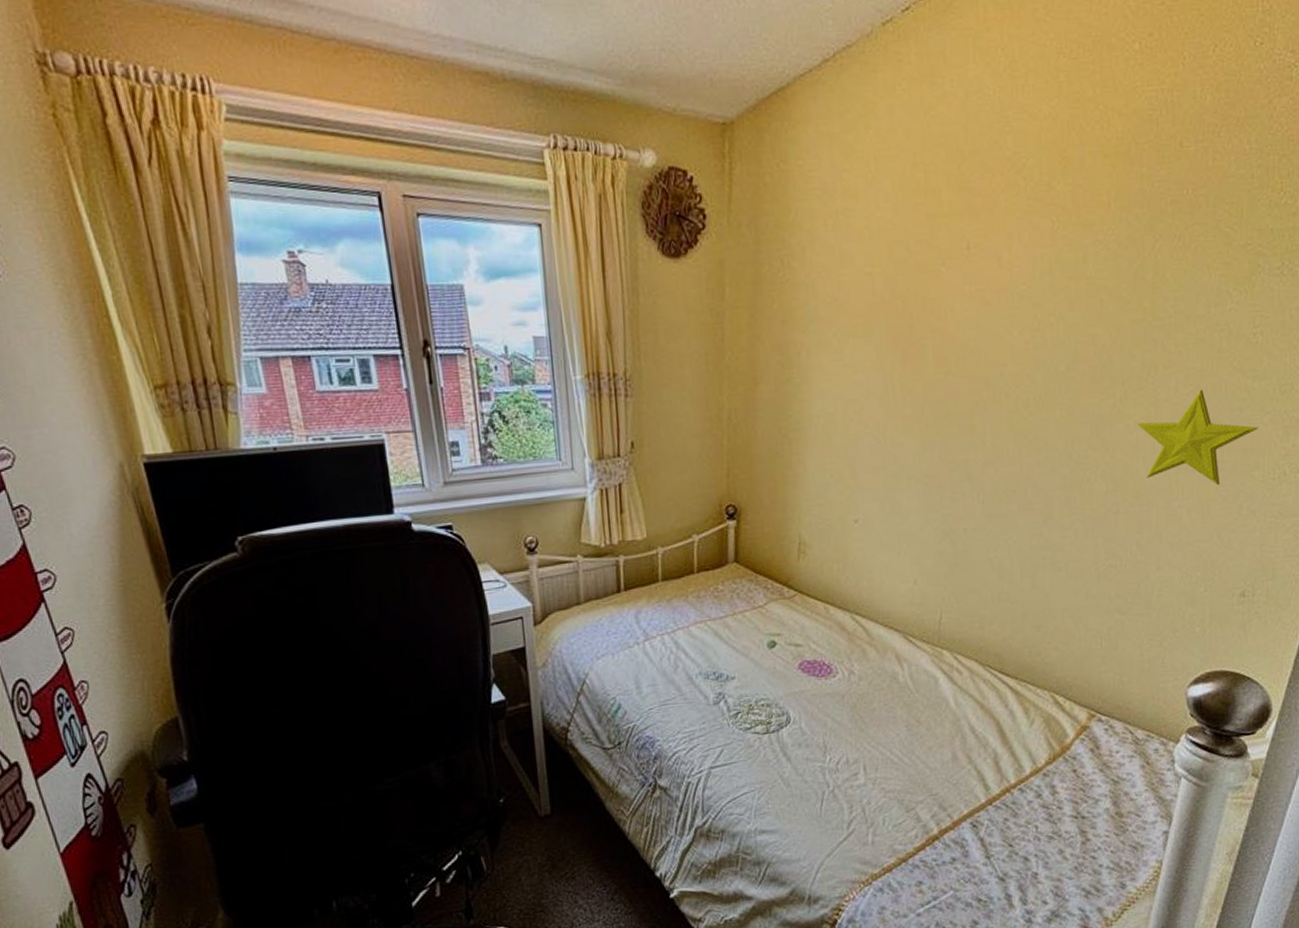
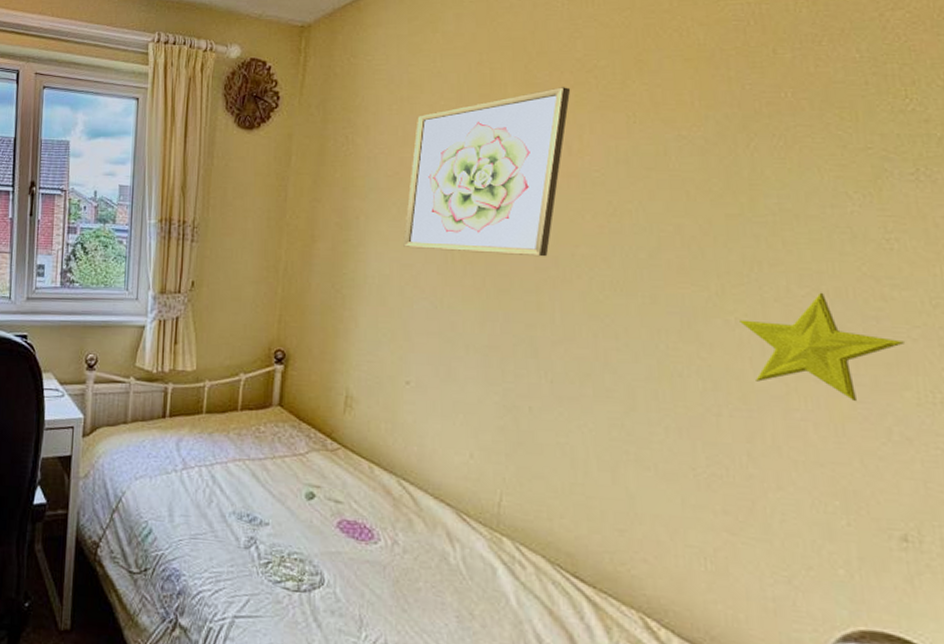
wall art: none [845,191,1001,382] -> present [403,87,571,257]

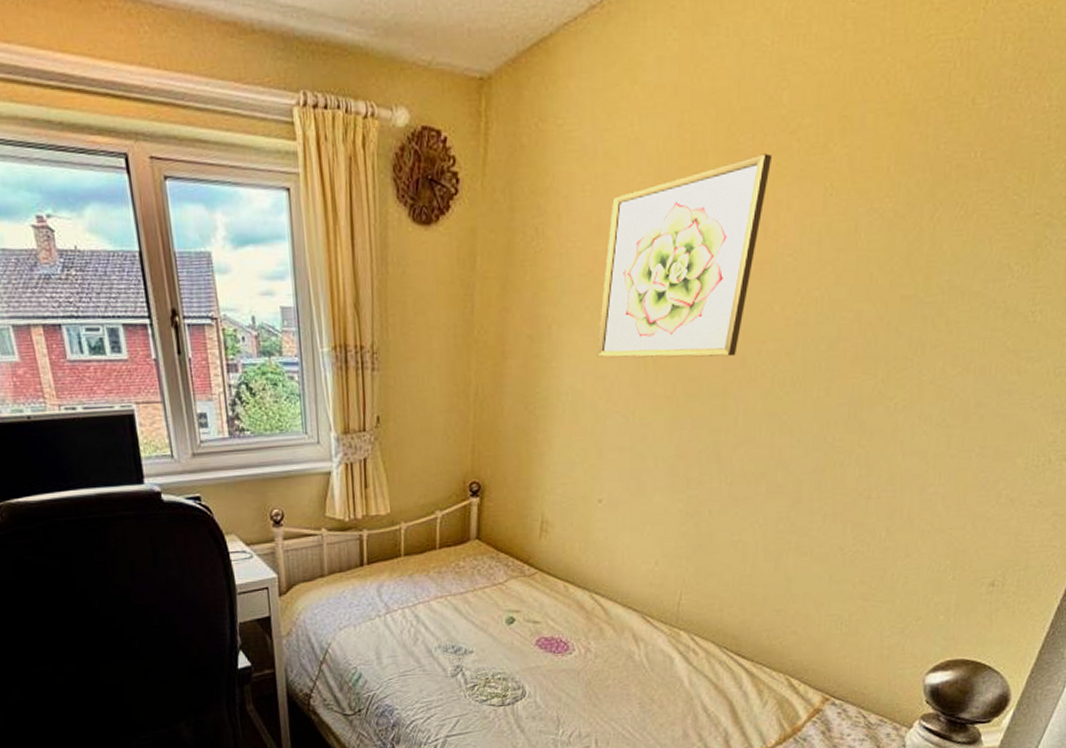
decorative star: present [740,292,906,402] -> none [898,370,1028,472]

